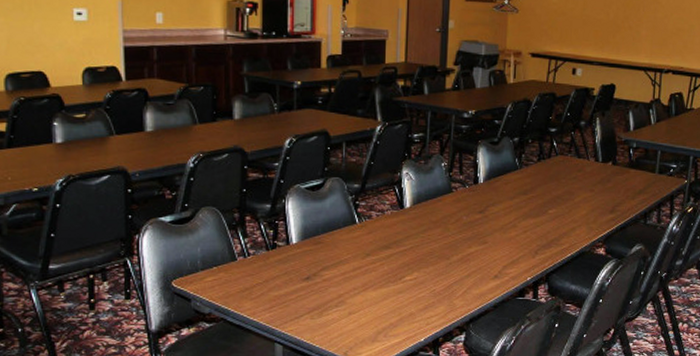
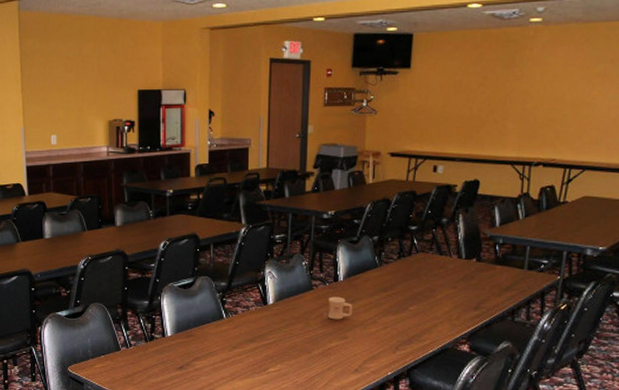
mug: none [467,199,493,224] -> present [327,296,353,320]

